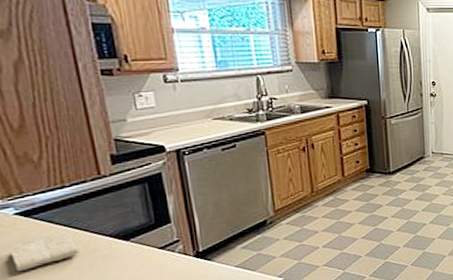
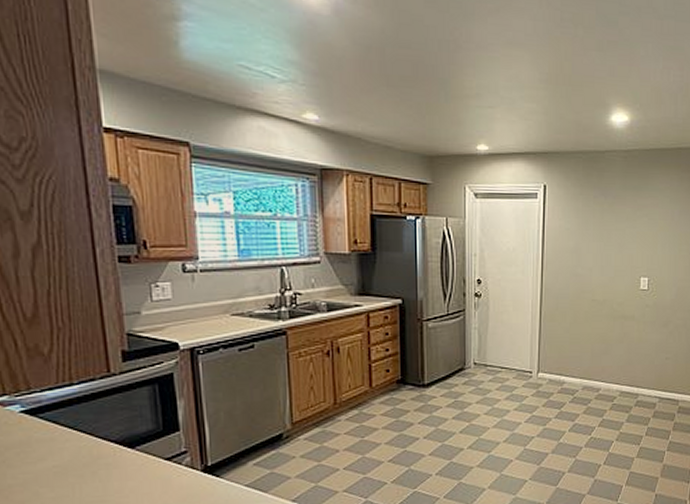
washcloth: present [10,232,81,271] -> none [12,435,84,475]

